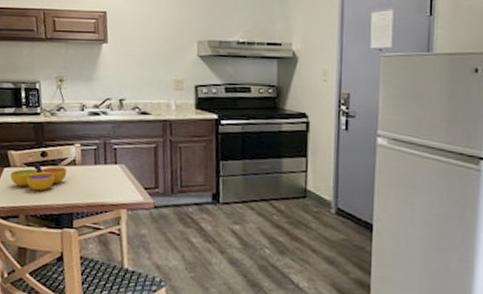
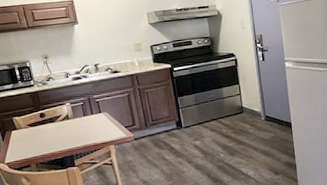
decorative bowl: present [10,163,67,191] -> none [17,122,63,144]

